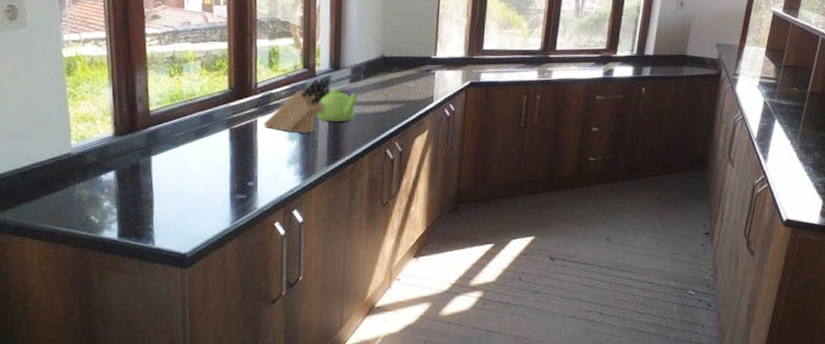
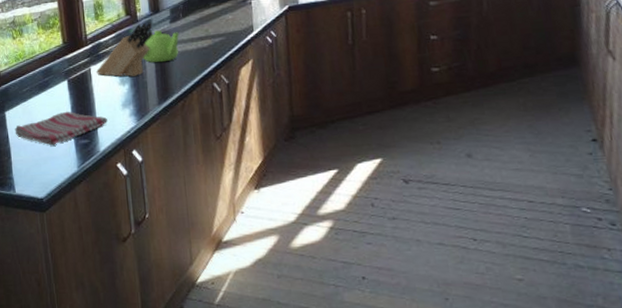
dish towel: none [161,162,270,198] -> present [14,111,107,146]

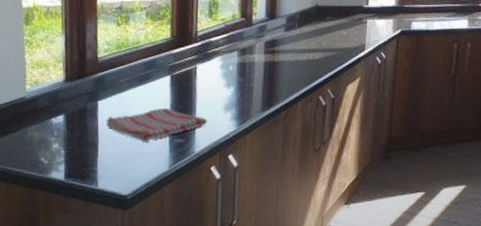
knife block: present [96,22,153,77] -> none [202,27,266,80]
teapot: present [143,30,179,63] -> none [253,37,292,70]

